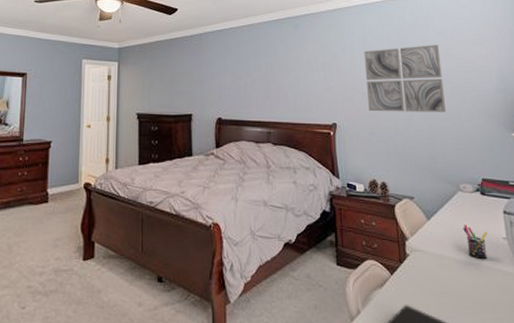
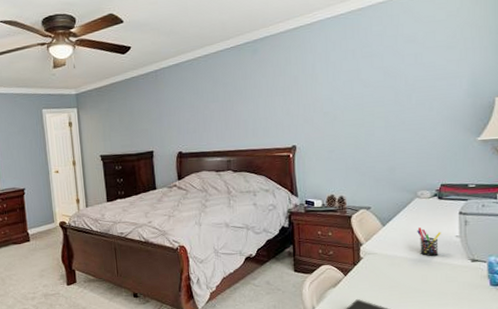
wall art: present [364,45,447,113] -> none [326,54,410,131]

